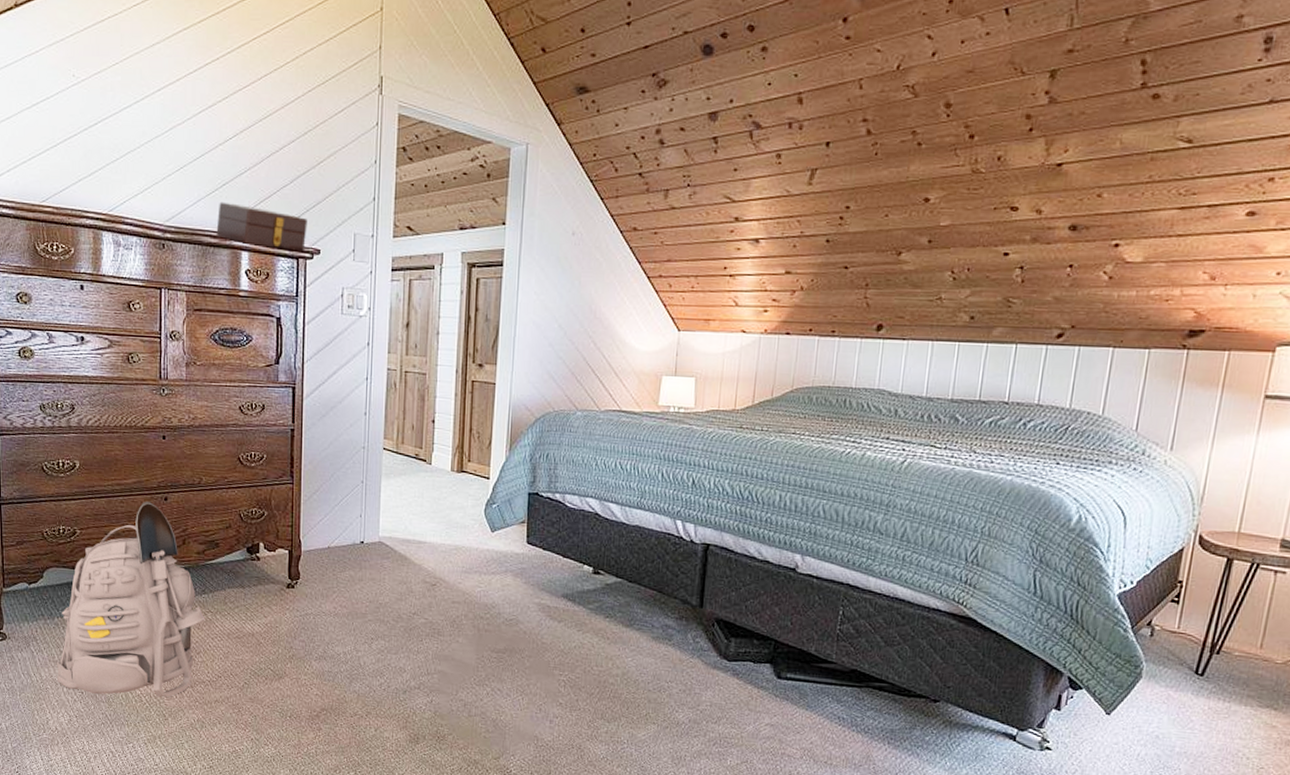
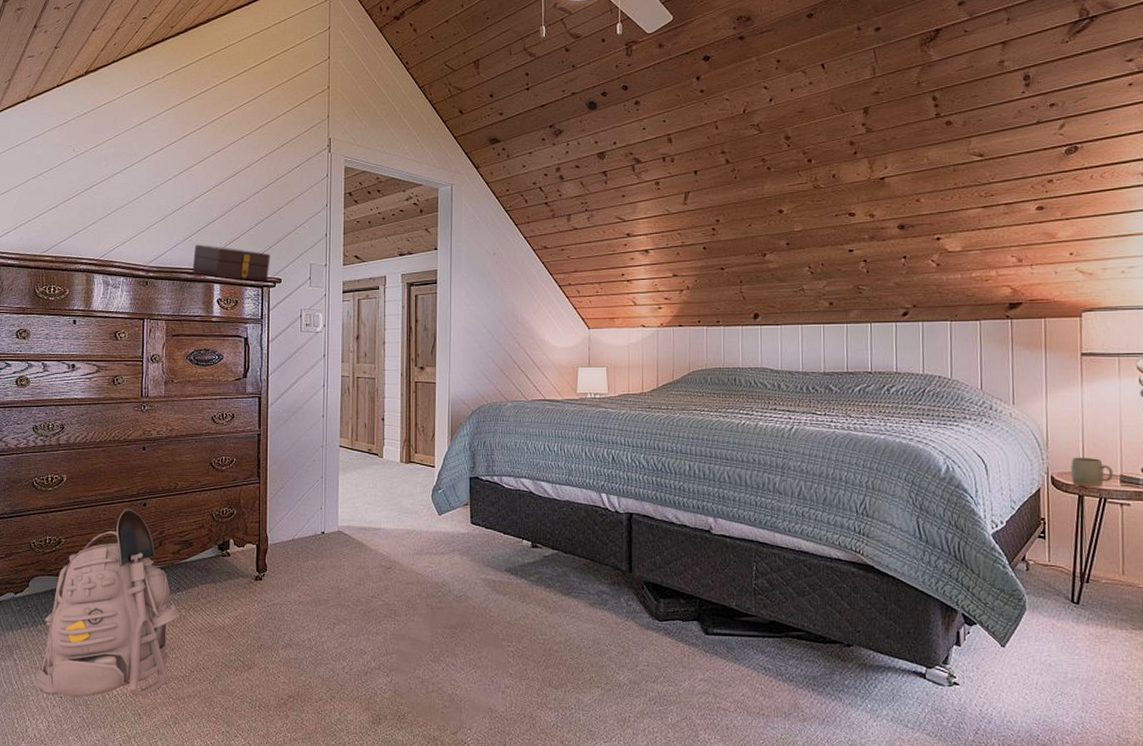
mug: none [1223,515,1275,550] -> present [1071,457,1114,486]

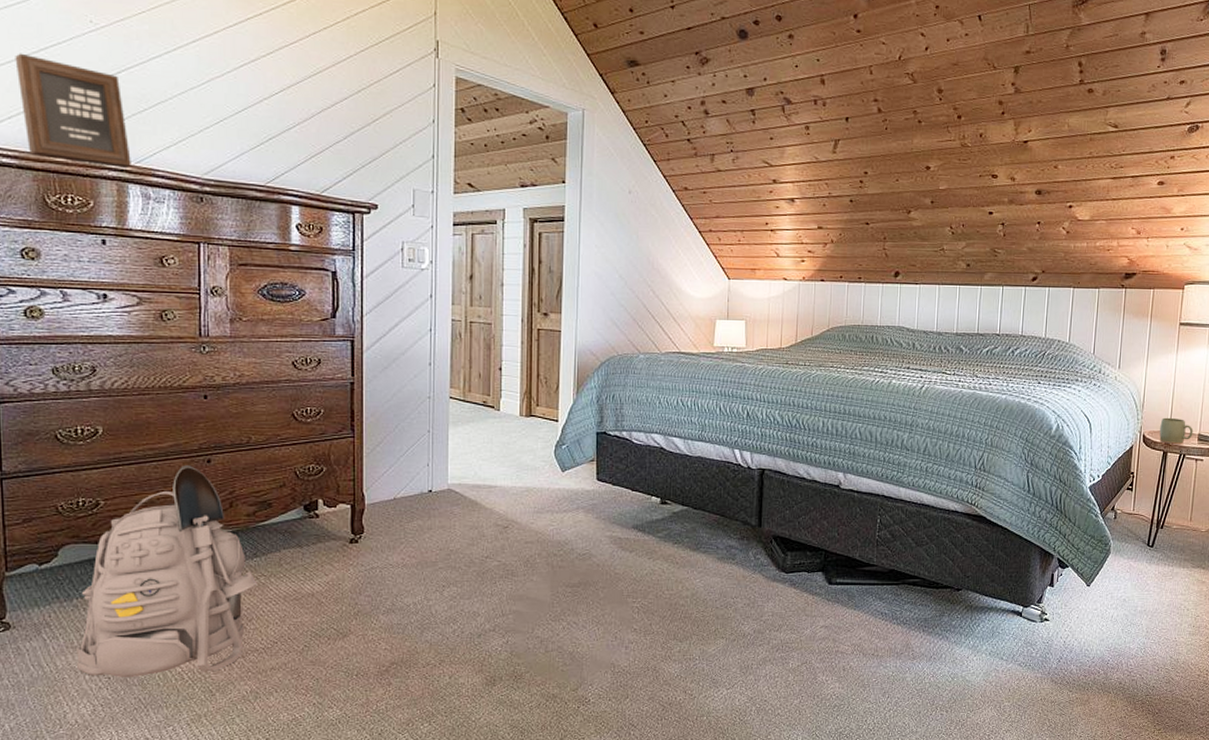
picture frame: none [21,179,97,262] -> present [15,53,131,168]
jewelry box: present [192,244,270,282] -> none [262,156,363,208]

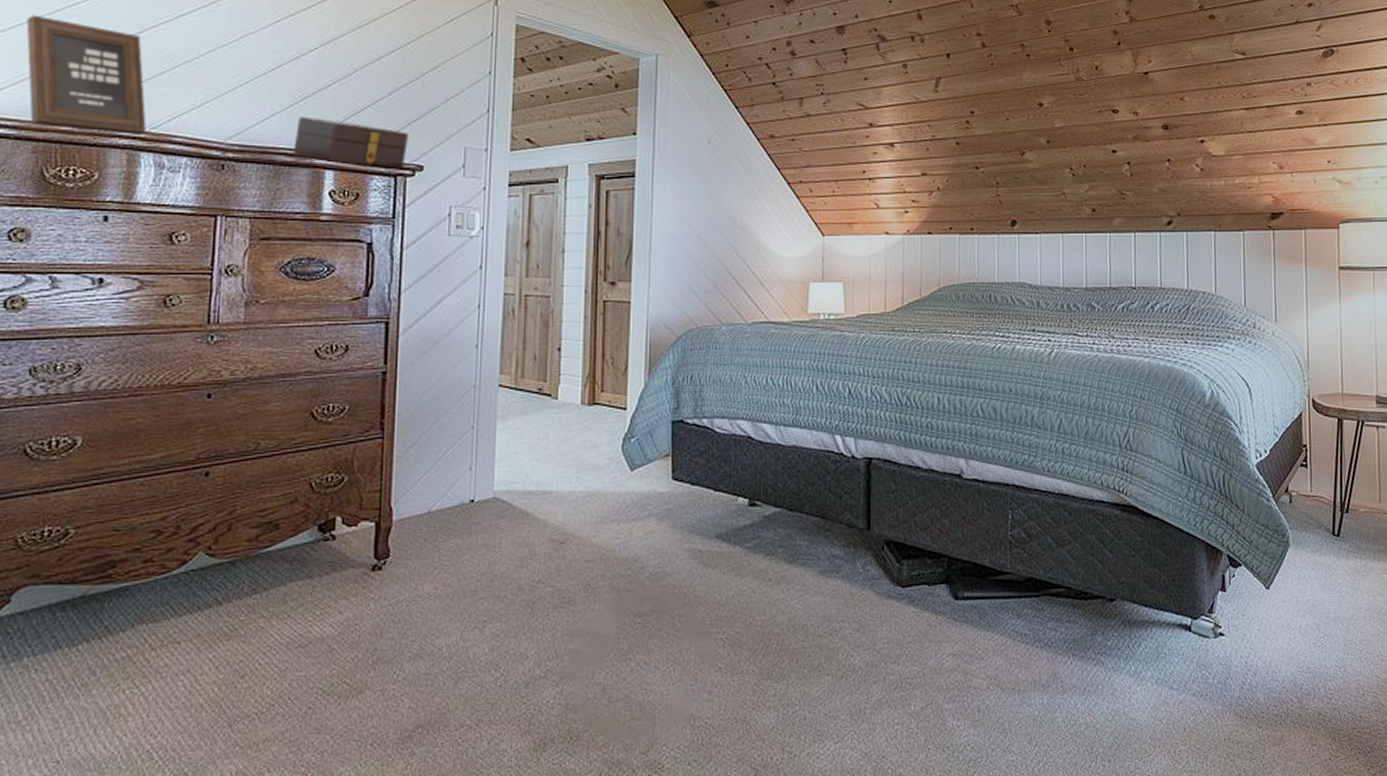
backpack: present [77,465,258,678] -> none [18,480,255,762]
jewelry box: none [262,156,363,208] -> present [293,116,409,170]
mug: present [1159,417,1194,444] -> none [1330,377,1370,409]

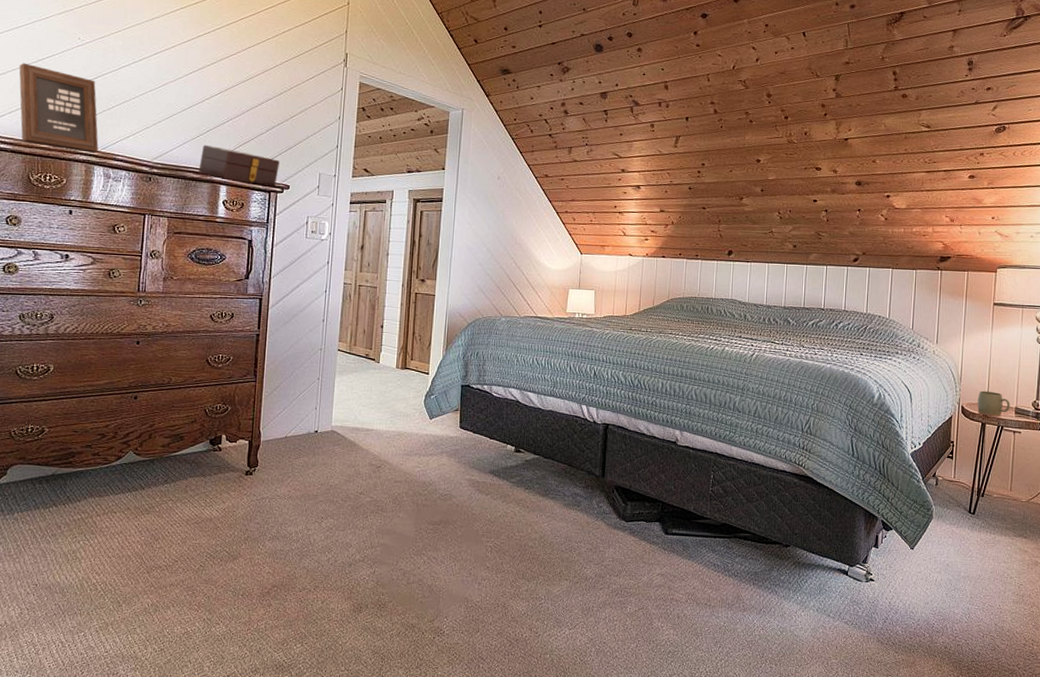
mug: none [1330,377,1370,409] -> present [977,390,1010,416]

